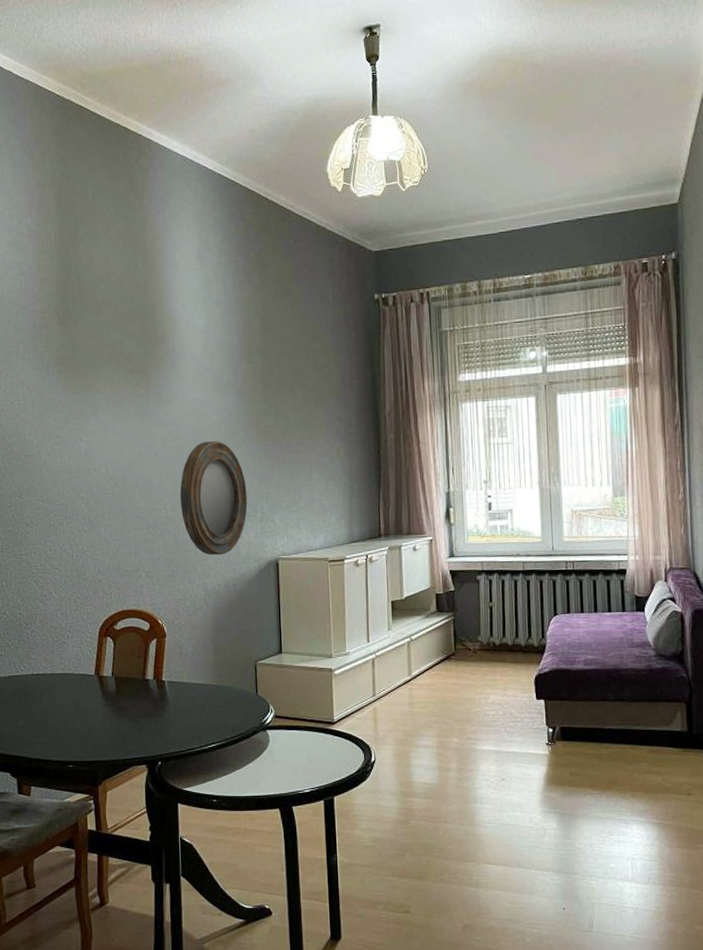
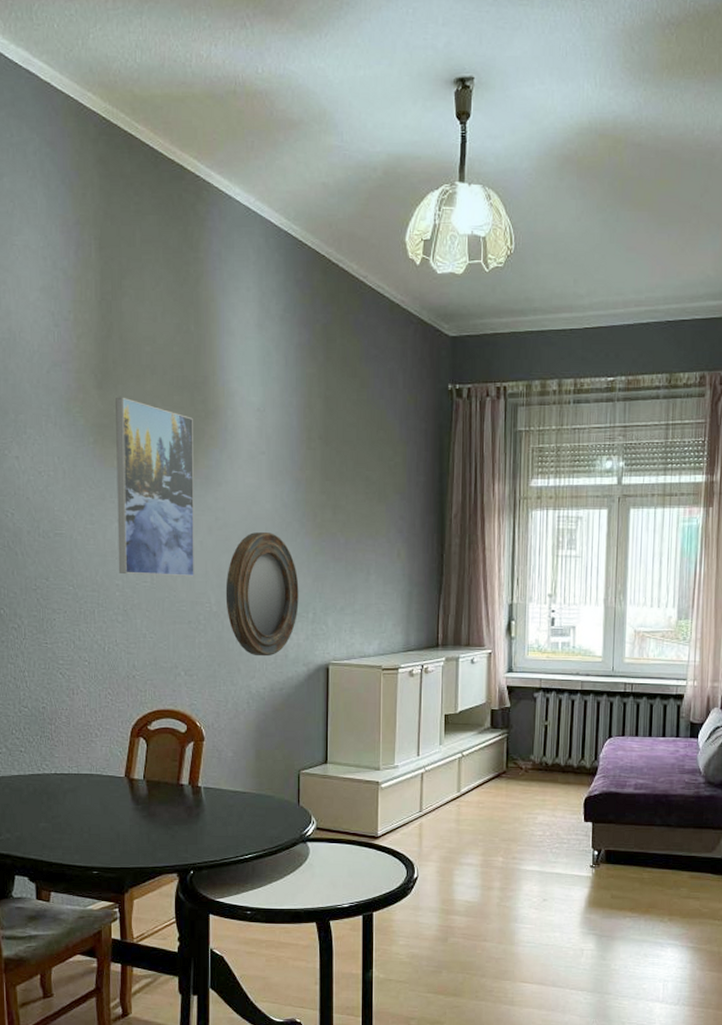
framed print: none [76,330,151,488] -> present [116,397,194,577]

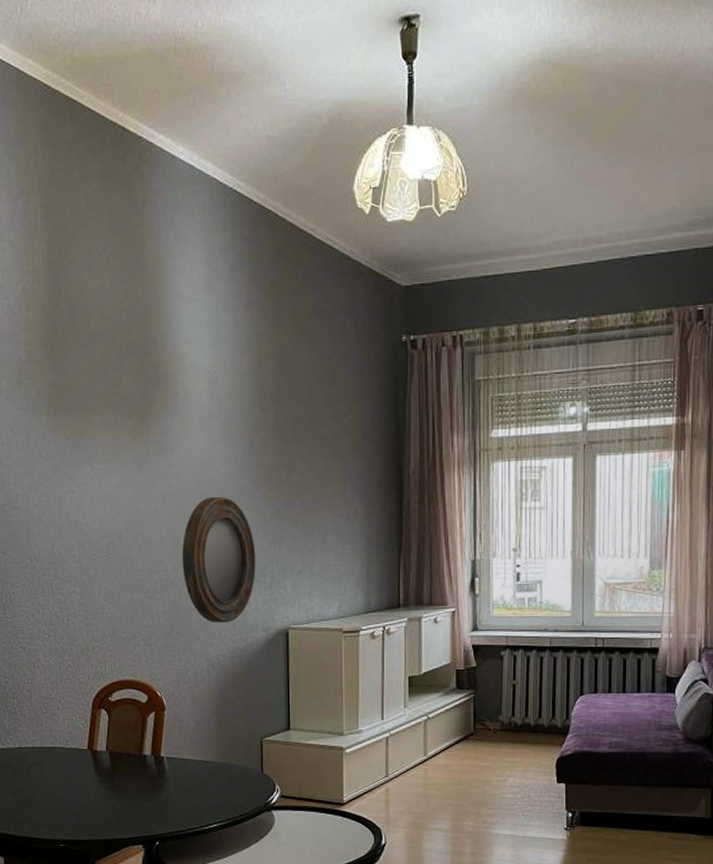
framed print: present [116,397,194,577] -> none [66,366,150,546]

